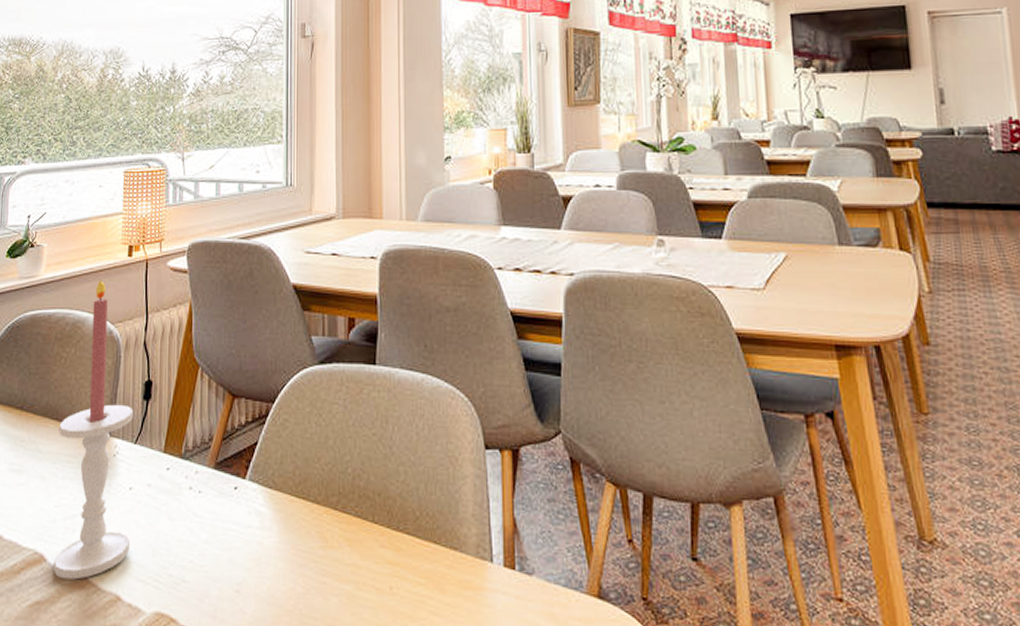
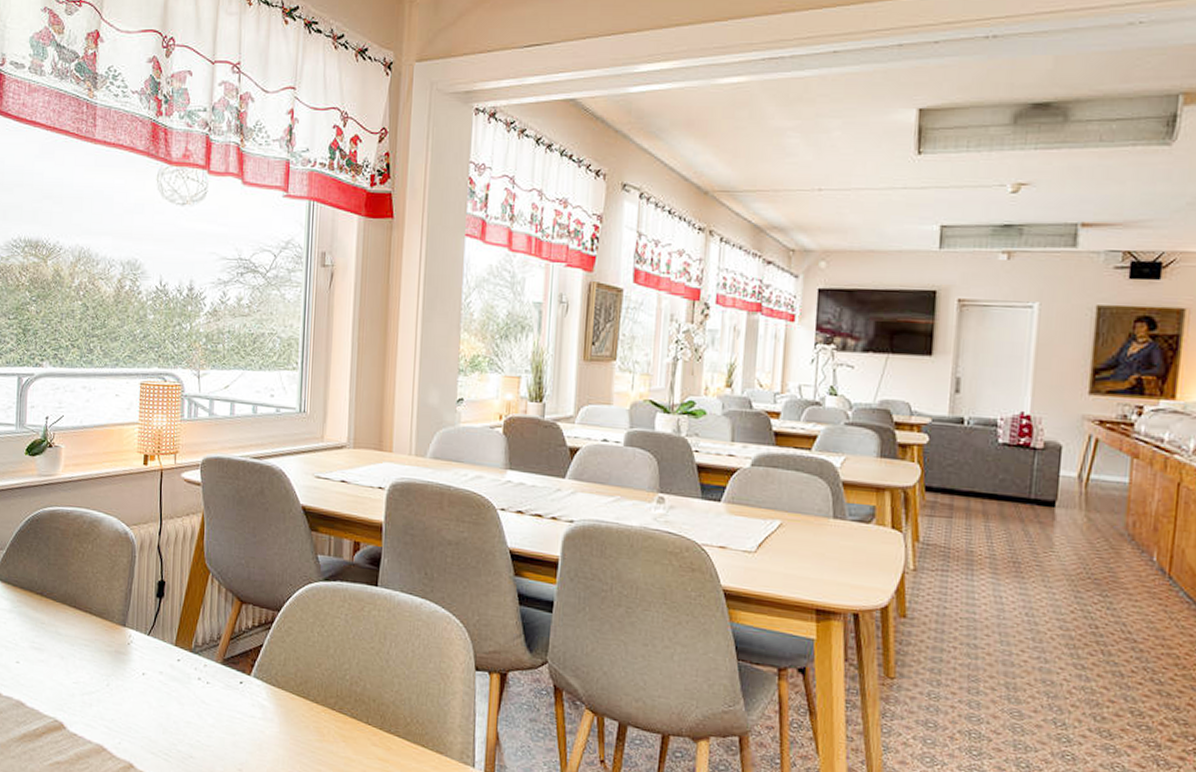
candle holder: present [53,280,134,580] -> none [72,485,147,747]

